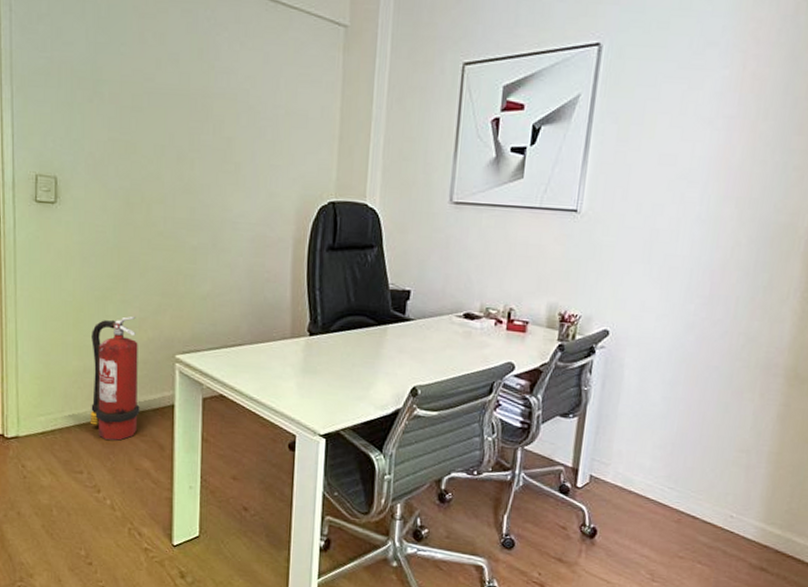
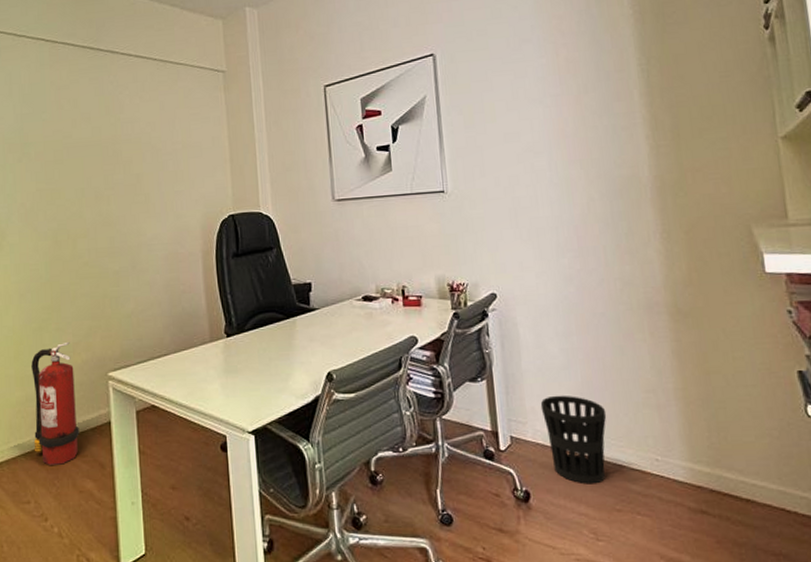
wastebasket: none [627,441,694,531] -> present [540,395,607,484]

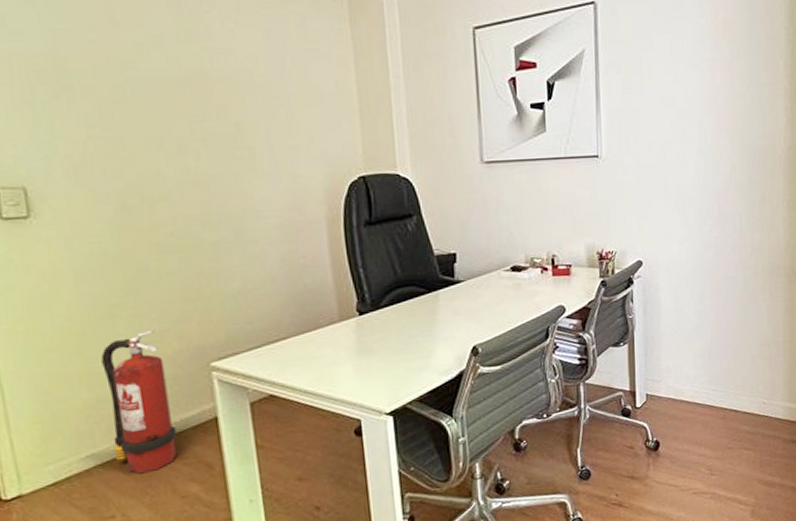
wastebasket: present [540,395,607,484] -> none [674,353,728,430]

